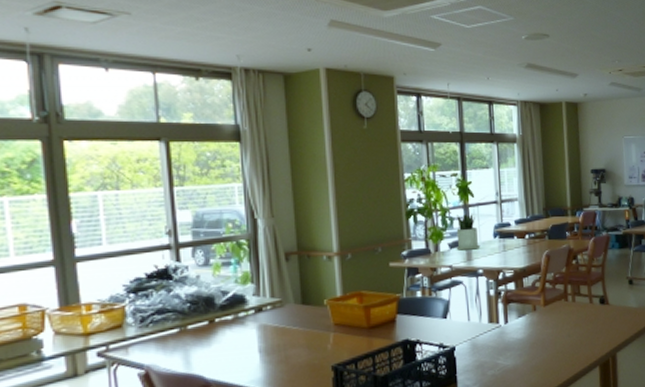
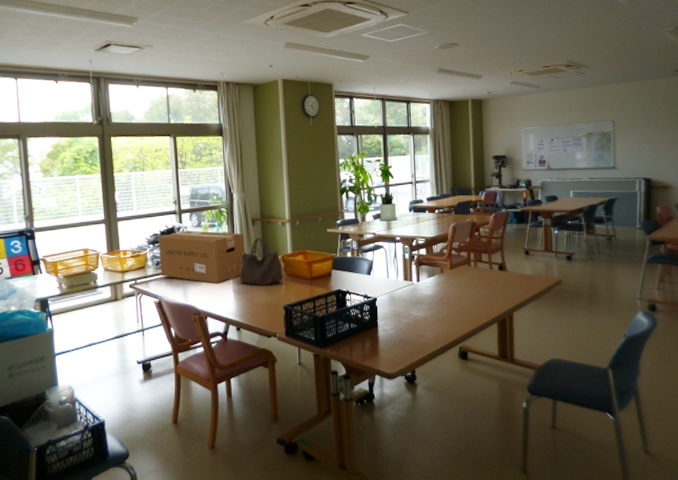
box: none [142,271,275,343] -> present [158,230,245,284]
handbag: none [268,277,330,342] -> present [239,237,283,285]

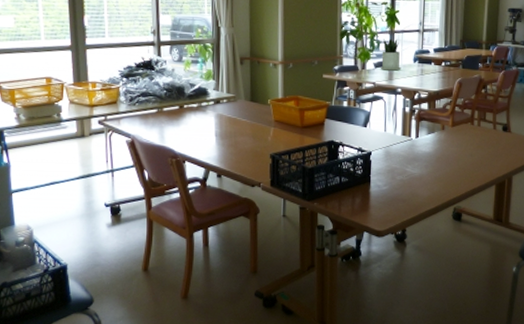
box: present [158,230,245,284] -> none [132,65,231,126]
handbag: present [239,237,283,285] -> none [223,78,272,131]

